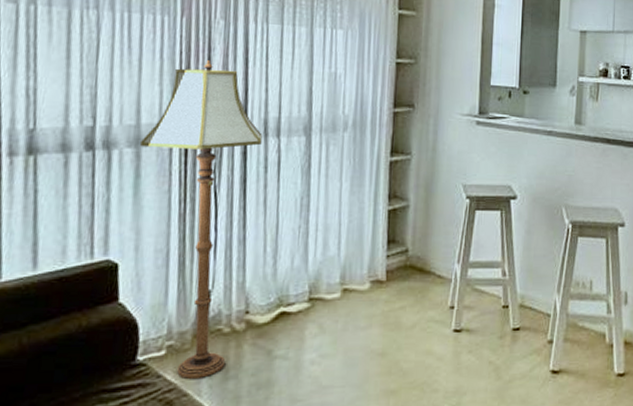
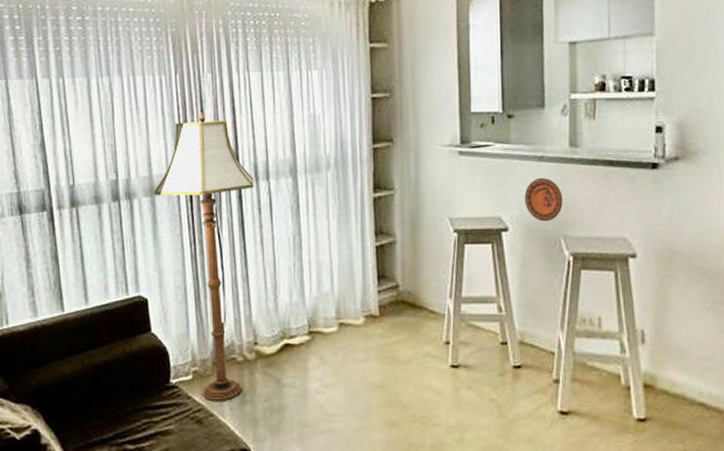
decorative plate: none [533,150,566,192] -> present [524,177,563,222]

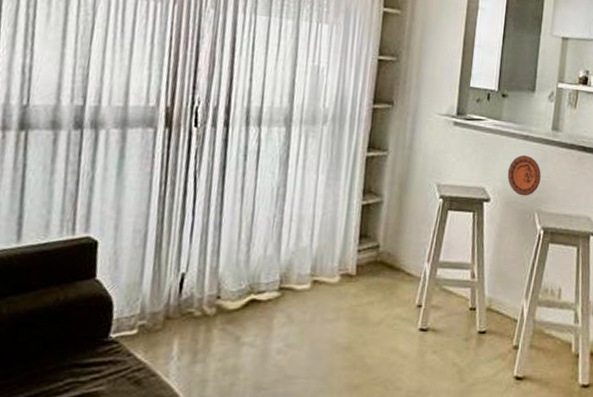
floor lamp: present [154,112,254,401] -> none [127,48,244,359]

